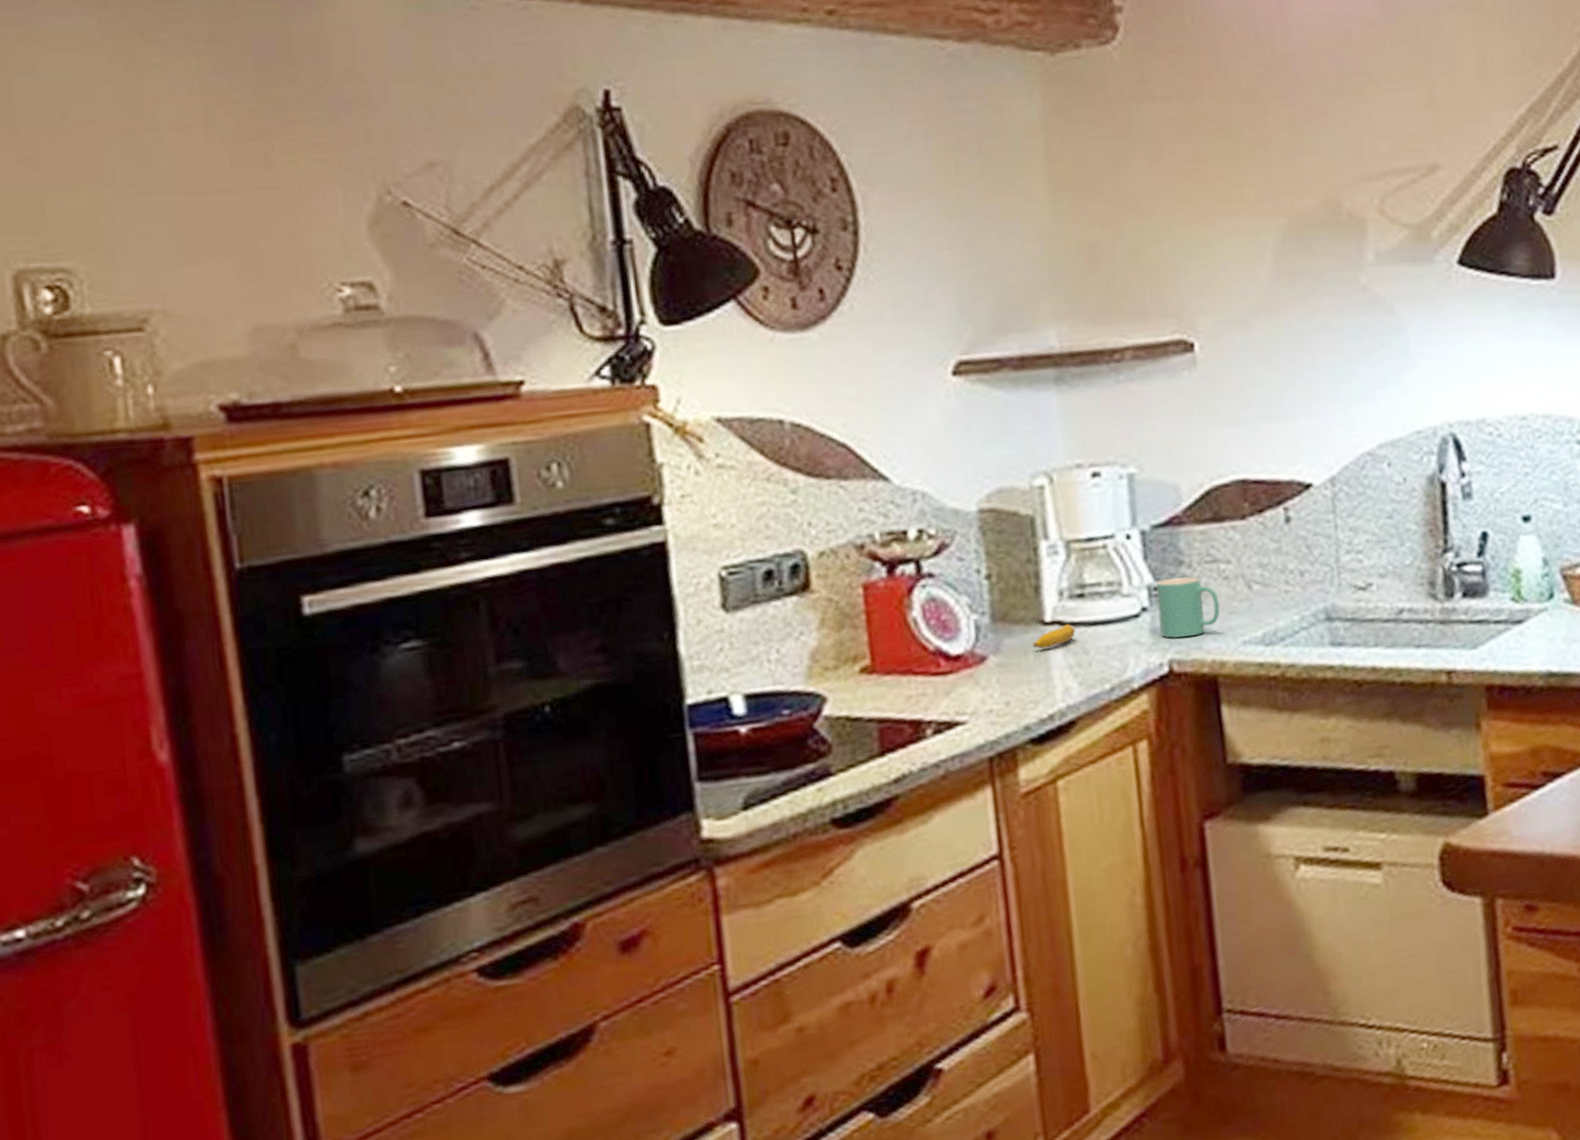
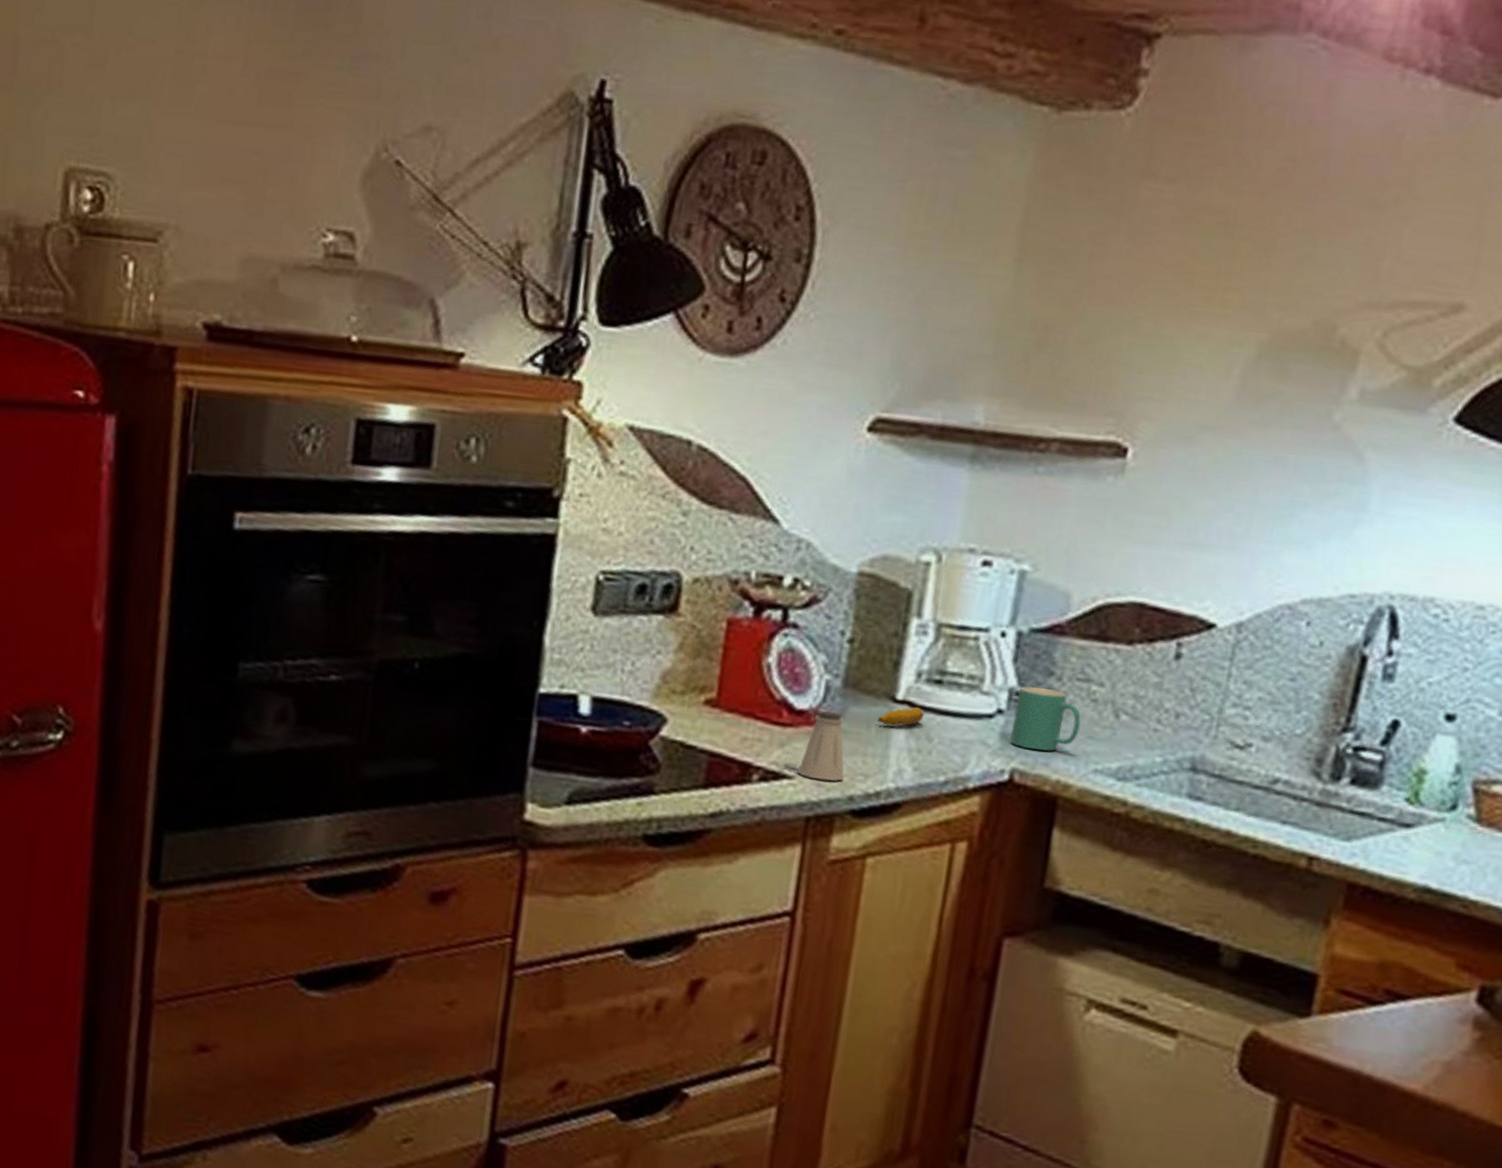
saltshaker: none [968,649,1015,719] -> present [797,711,845,781]

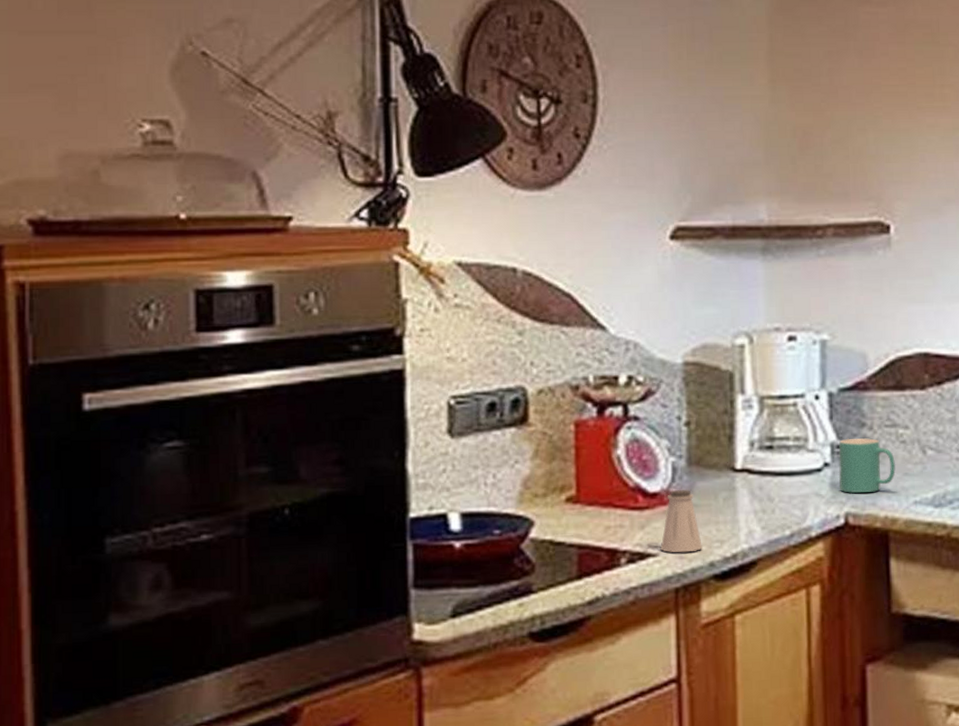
banana: present [878,706,924,727] -> none [723,472,762,494]

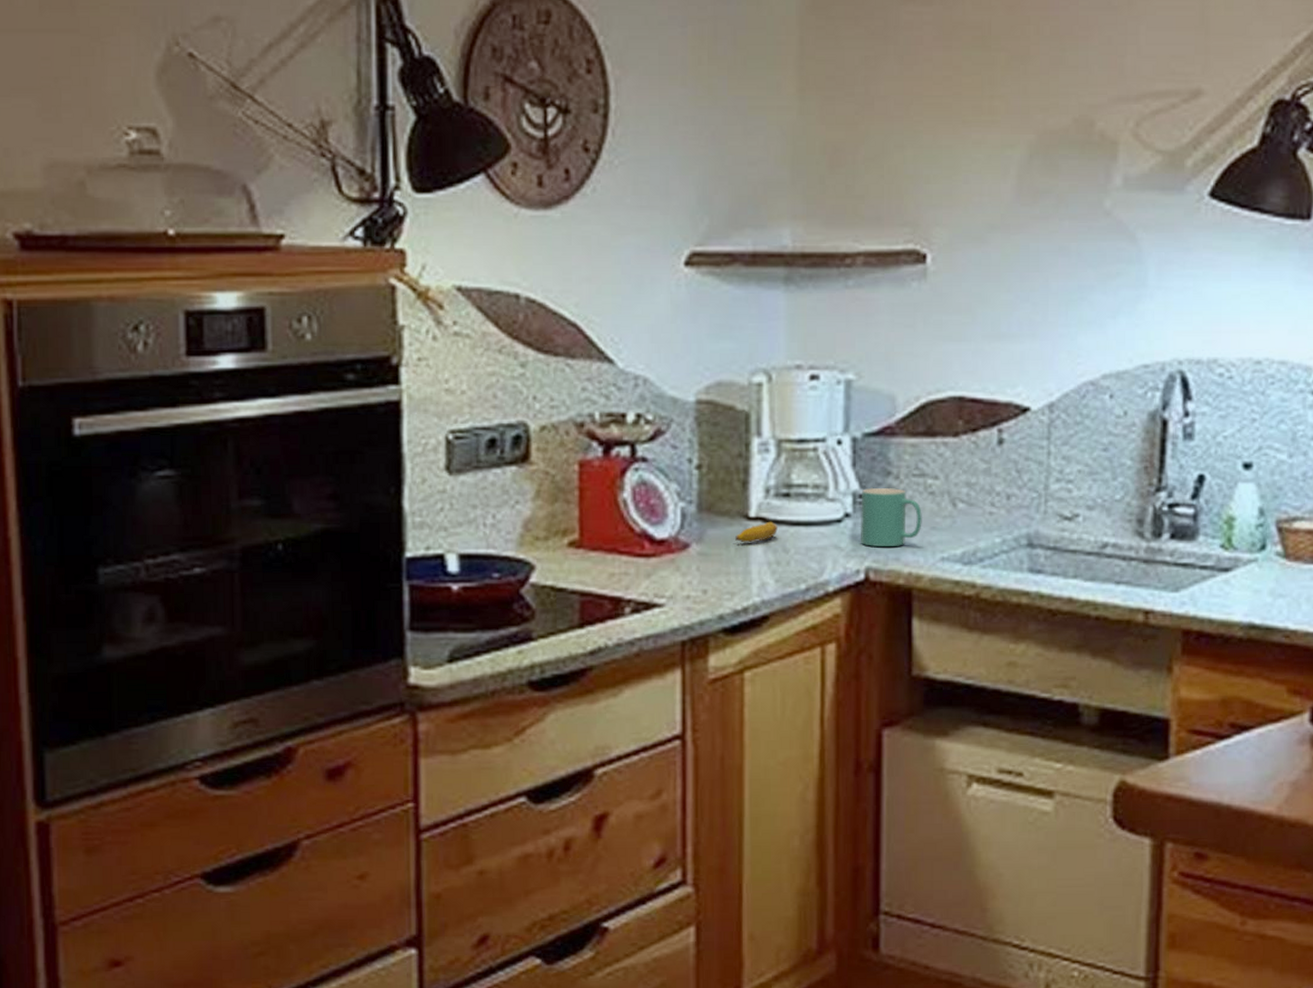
saltshaker: present [660,490,702,553] -> none [667,537,712,604]
banana: none [723,472,762,494] -> present [735,521,778,543]

